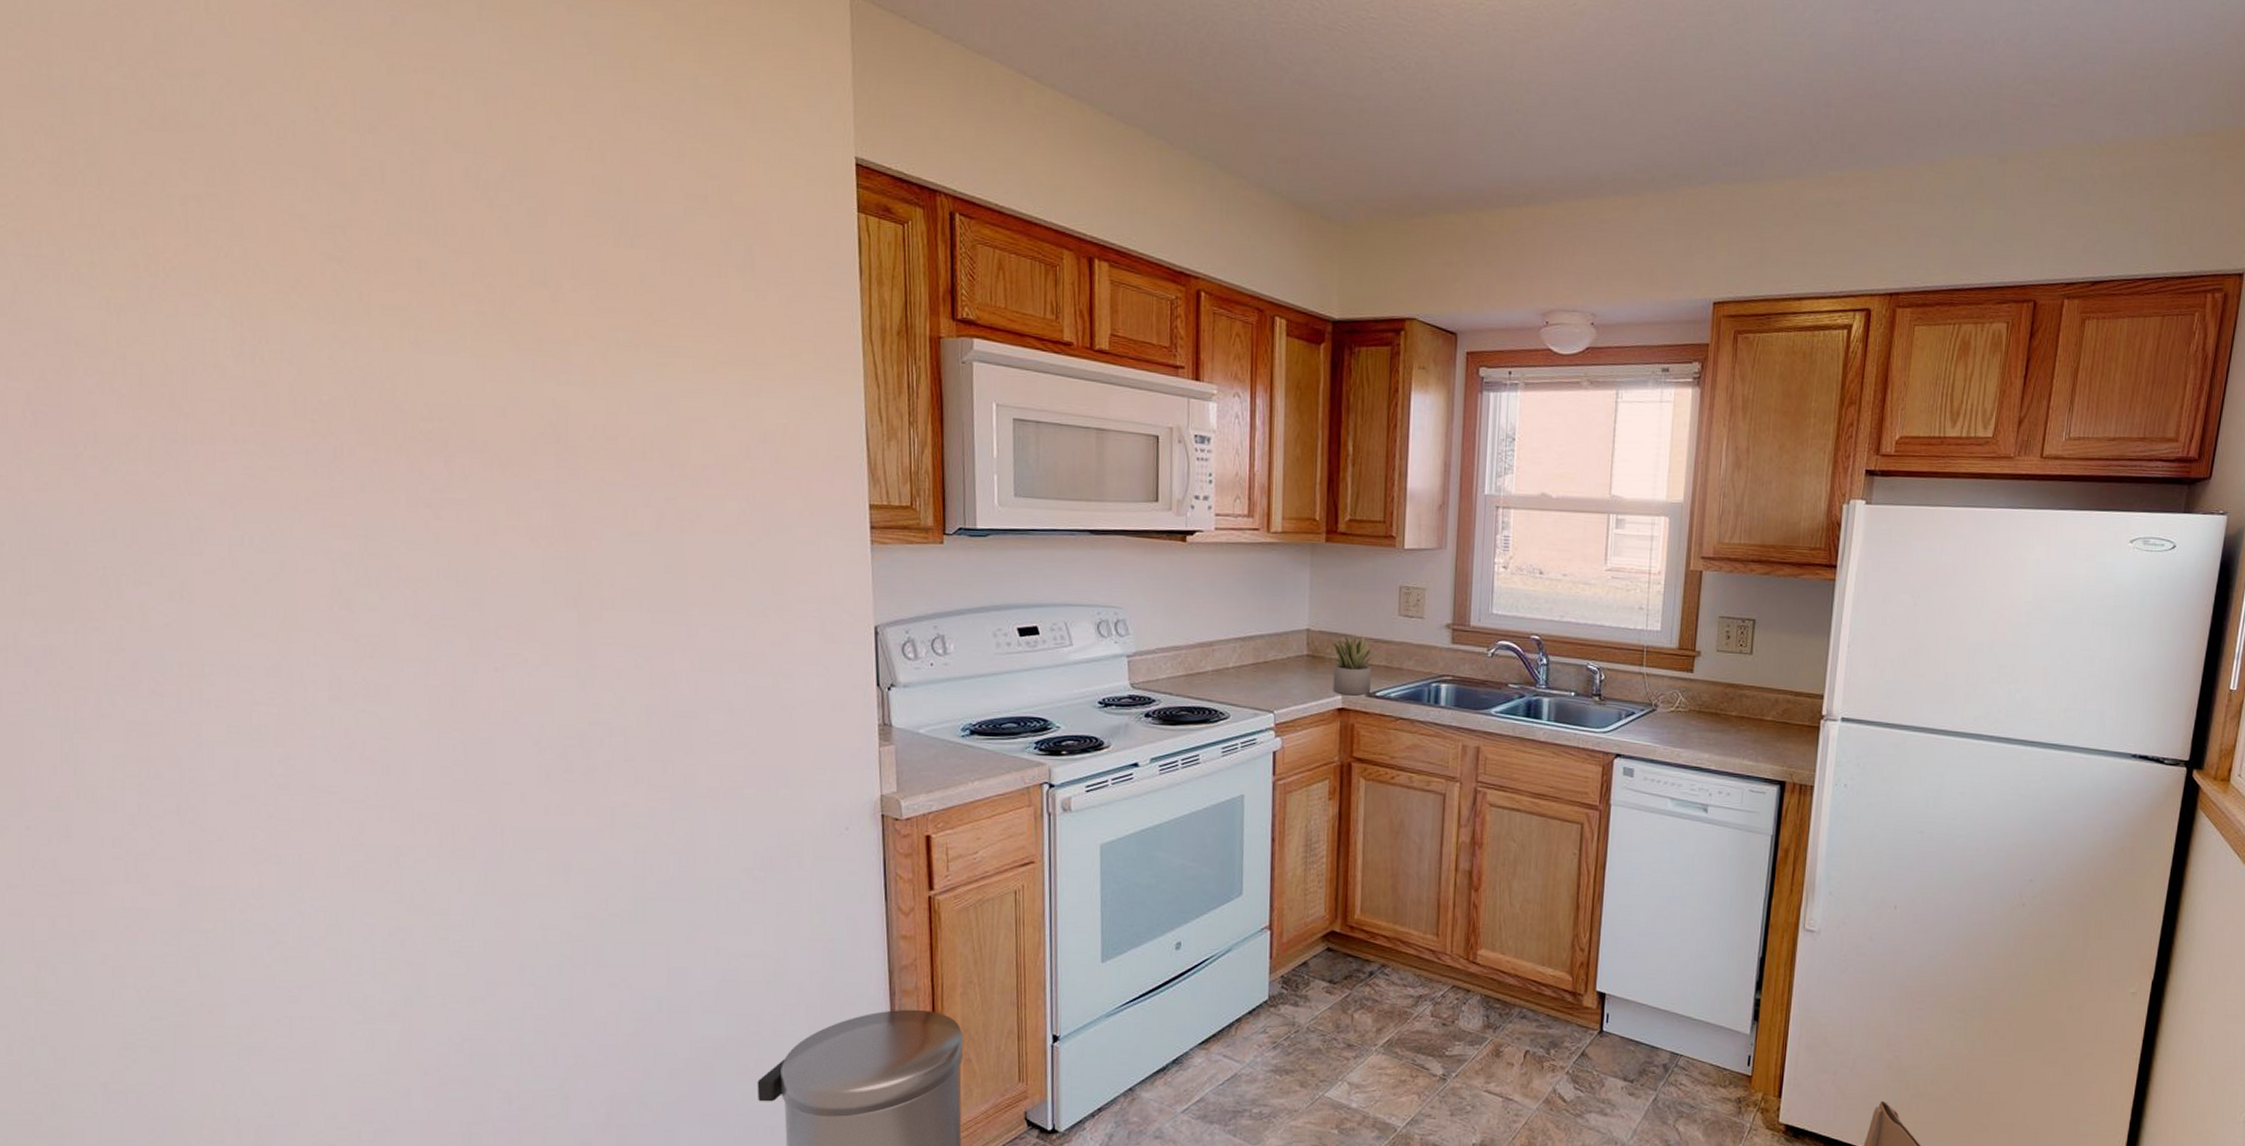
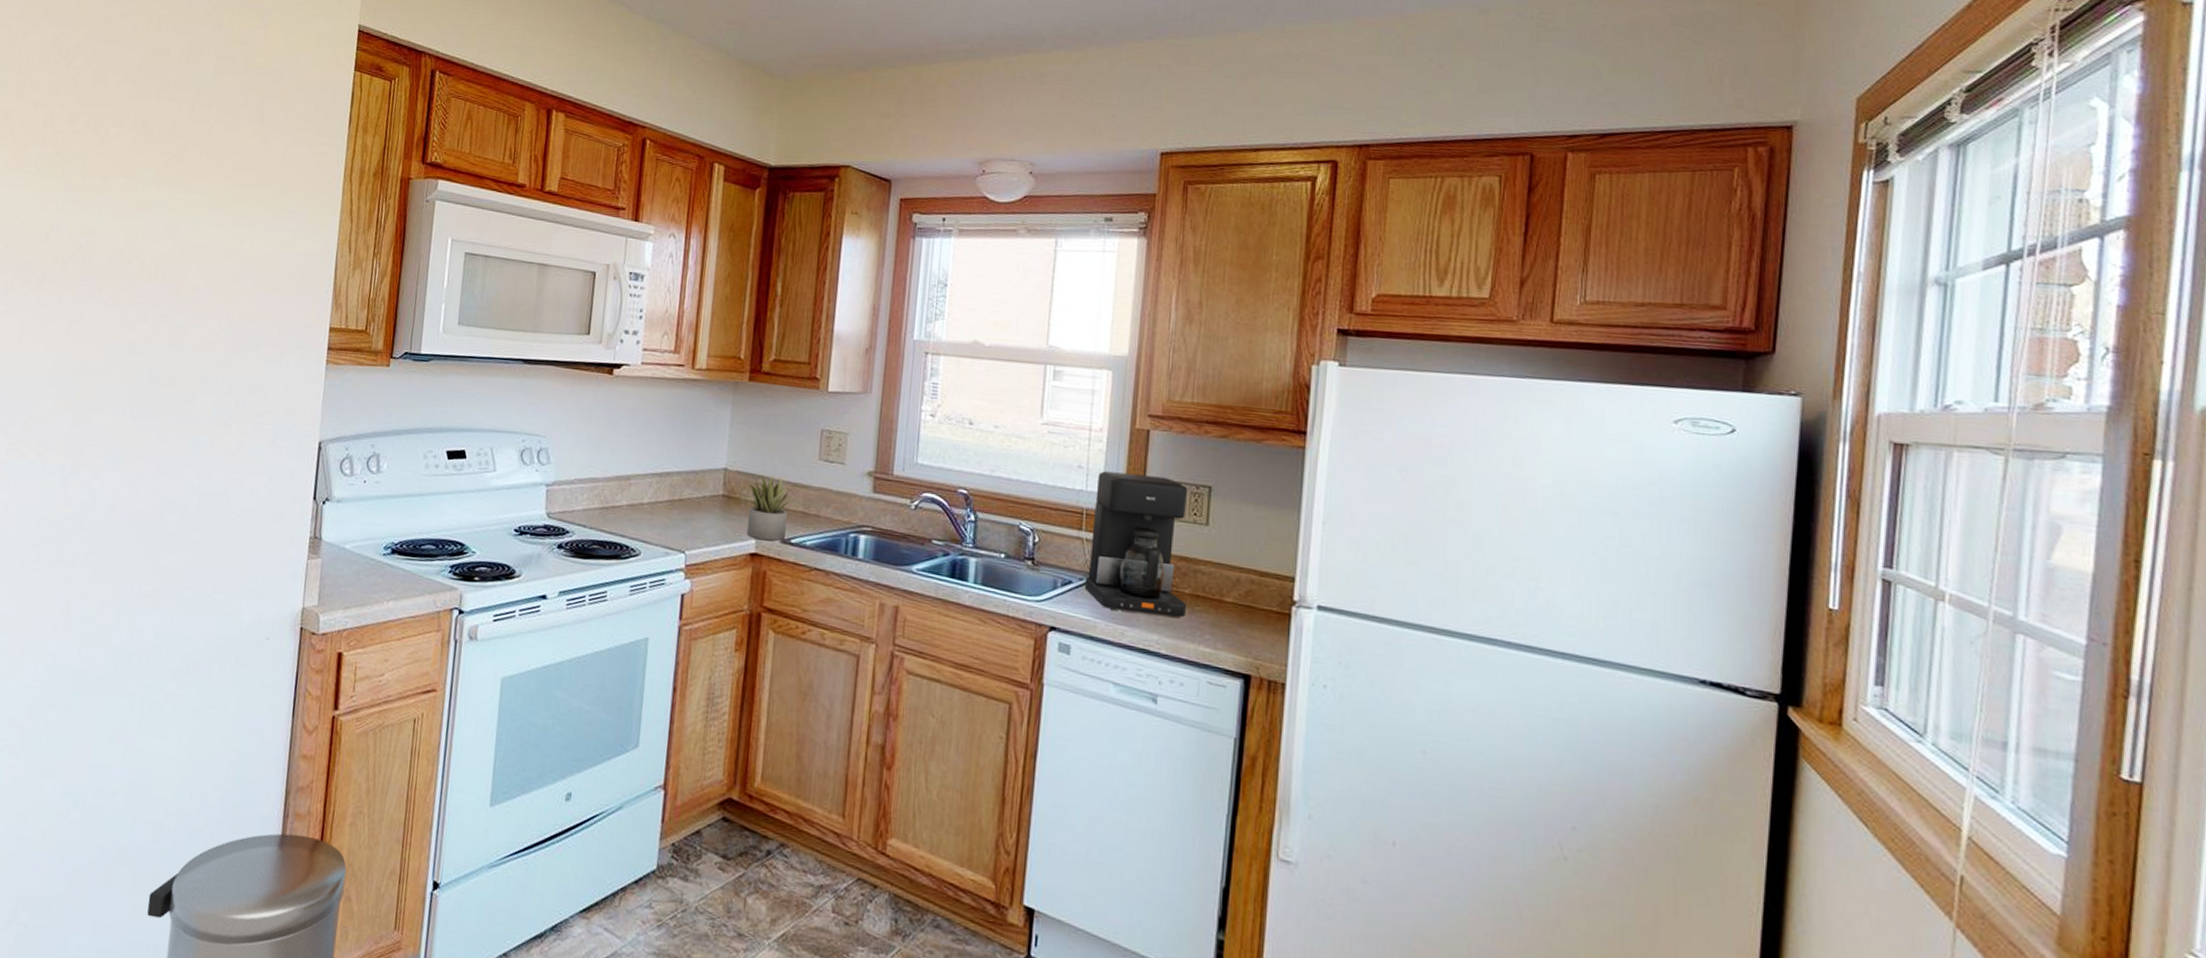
coffee maker: none [1645,611,1735,737] -> present [1084,471,1188,618]

